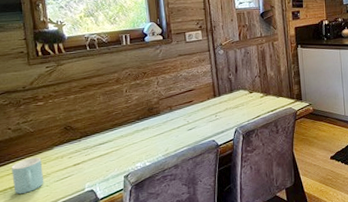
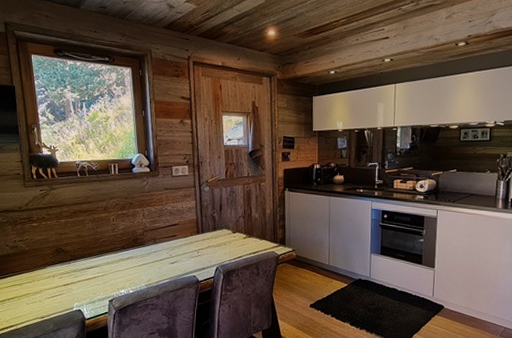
mug: present [11,157,44,195] -> none [8,274,38,306]

